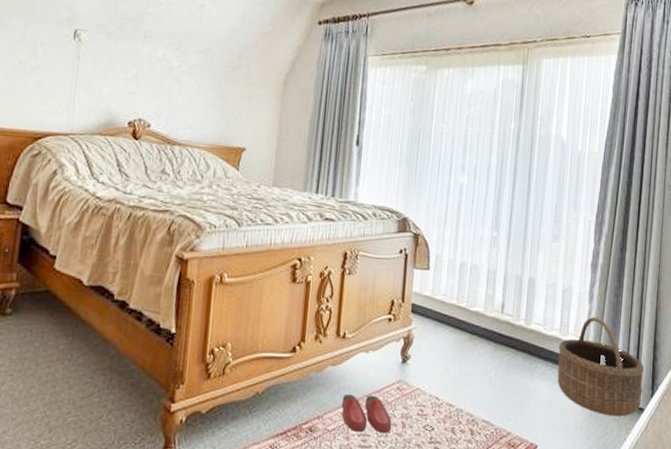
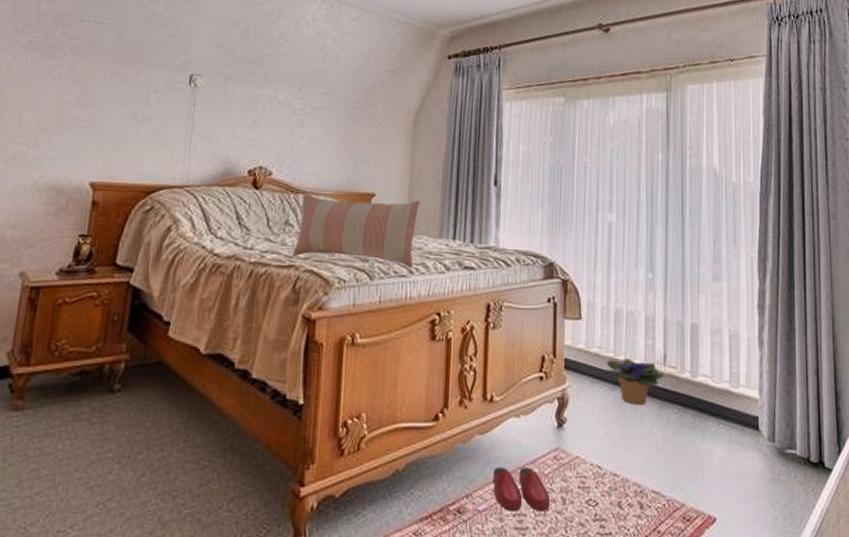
pillow: none [168,144,287,217] -> present [292,192,420,268]
potted flower: none [448,306,501,347] -> present [605,359,665,406]
basket: present [557,316,644,417] -> none [730,364,827,480]

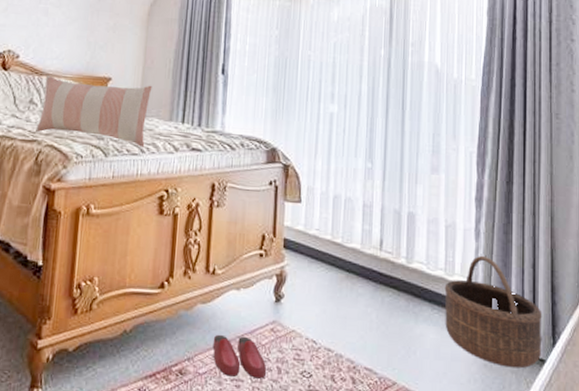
potted flower: present [605,359,665,406] -> none [322,242,380,287]
basket: none [730,364,827,480] -> present [444,255,542,368]

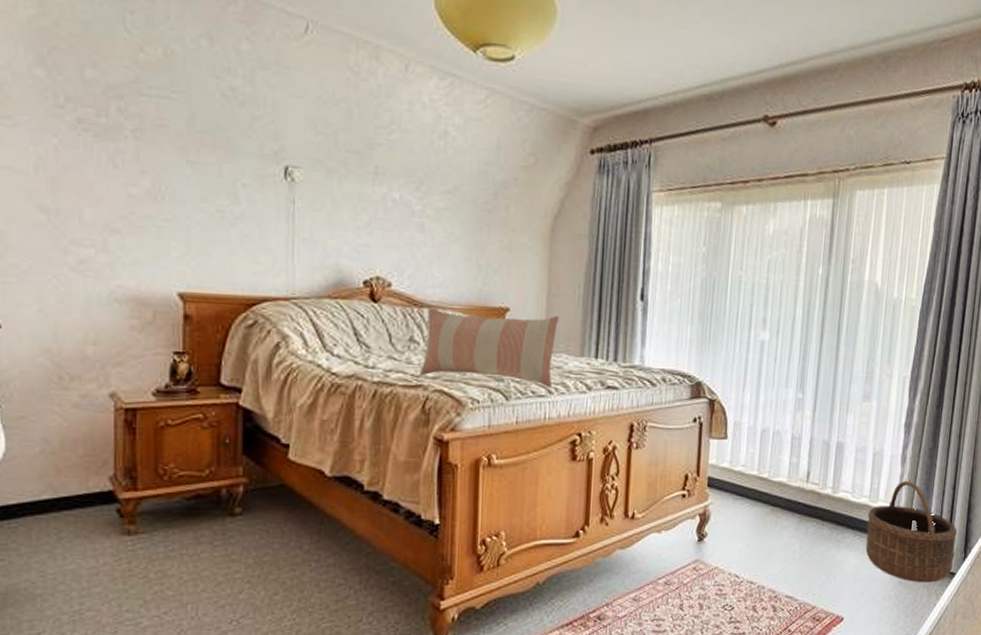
slippers: present [212,334,266,379] -> none [632,577,688,617]

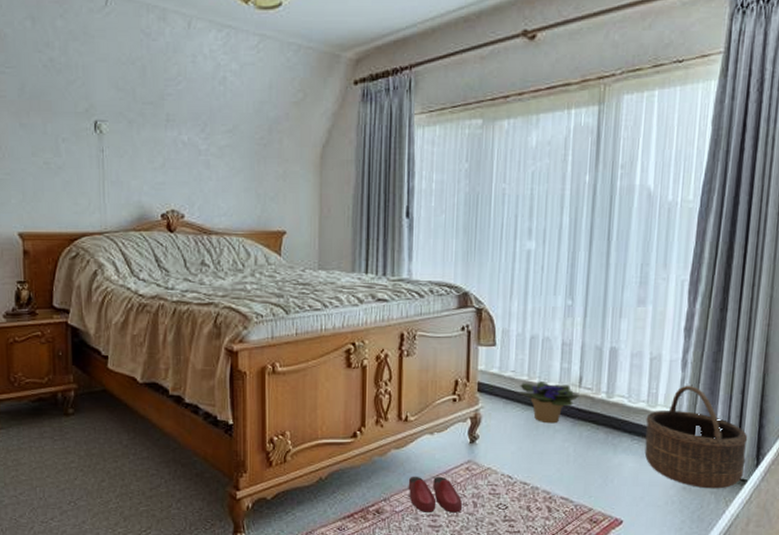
pillow: present [420,306,559,388] -> none [211,233,331,302]
slippers: none [632,577,688,617] -> present [408,476,462,513]
potted flower: none [748,476,807,520] -> present [518,382,579,424]

